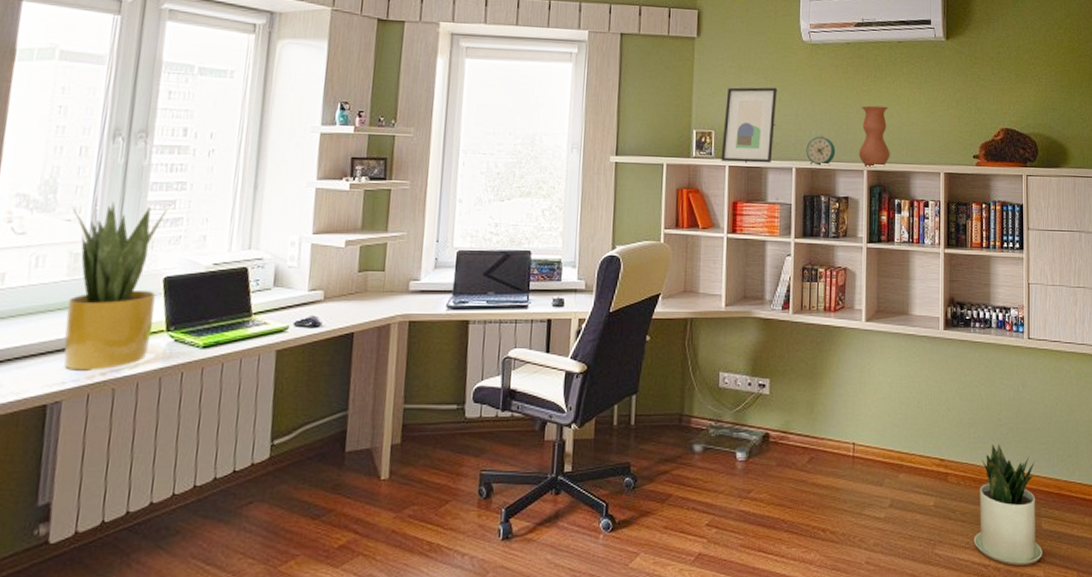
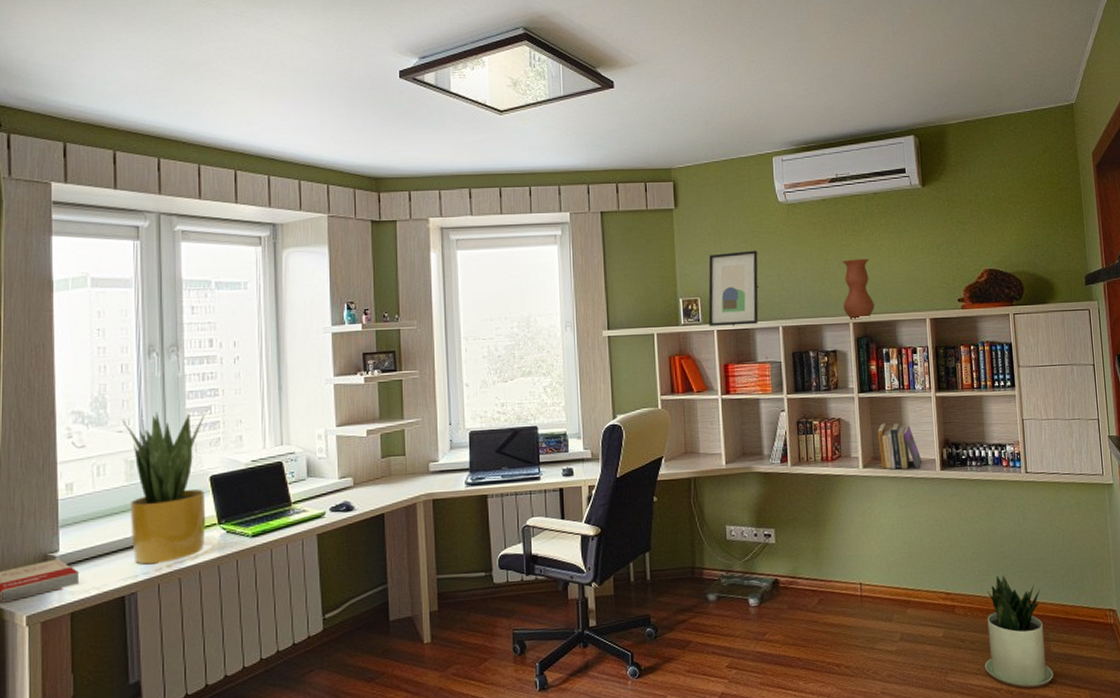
alarm clock: present [806,134,836,166] -> none [791,292,821,323]
books: none [883,276,925,327] -> present [877,422,921,470]

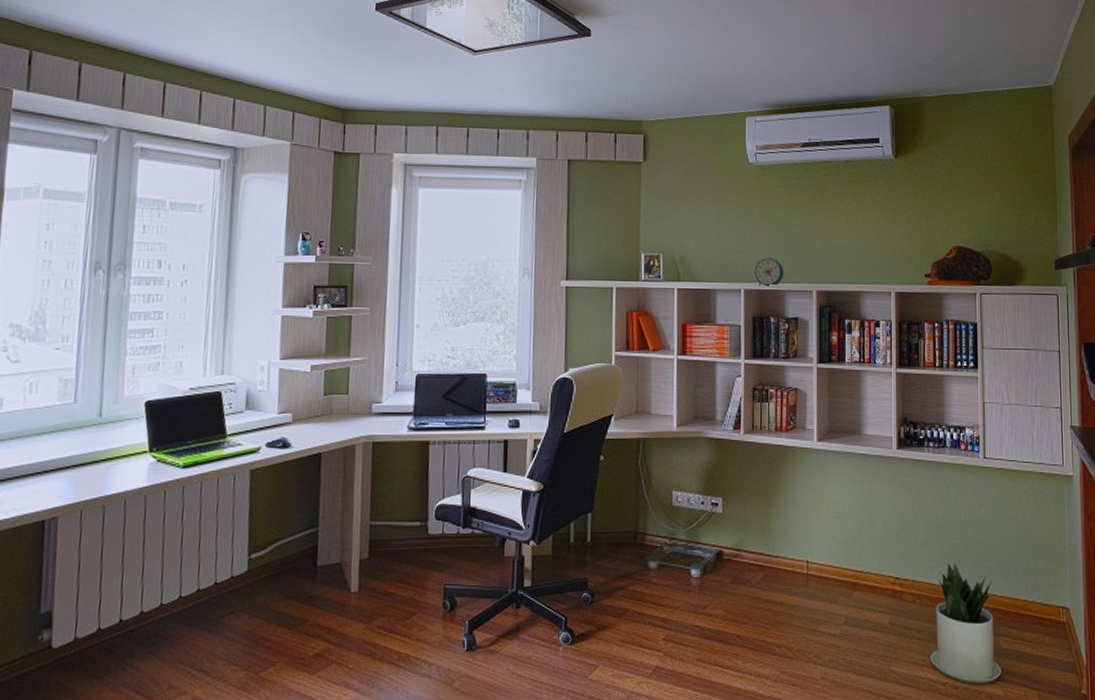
planter: present [121,409,207,565] -> none [57,327,149,489]
picture frame: present [708,250,759,327] -> none [669,209,726,286]
alarm clock: none [791,292,821,323] -> present [754,256,785,287]
vase: present [842,258,875,320] -> none [807,226,839,289]
books: present [877,422,921,470] -> none [834,396,877,447]

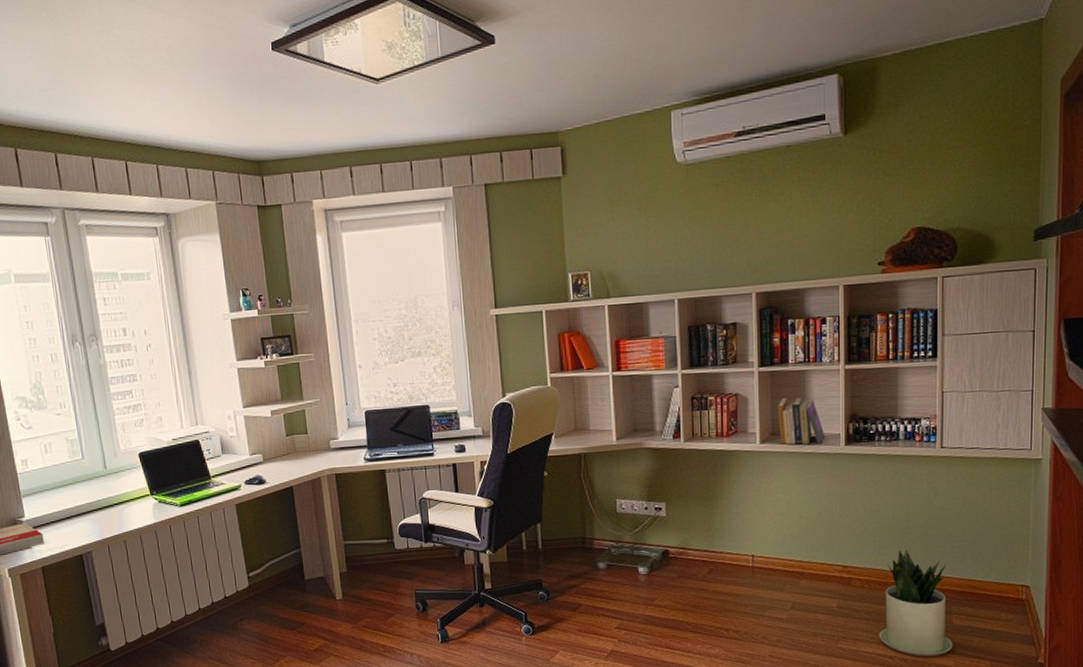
alarm clock: present [754,256,785,287] -> none [688,261,720,295]
books: none [834,396,877,447] -> present [778,396,824,445]

